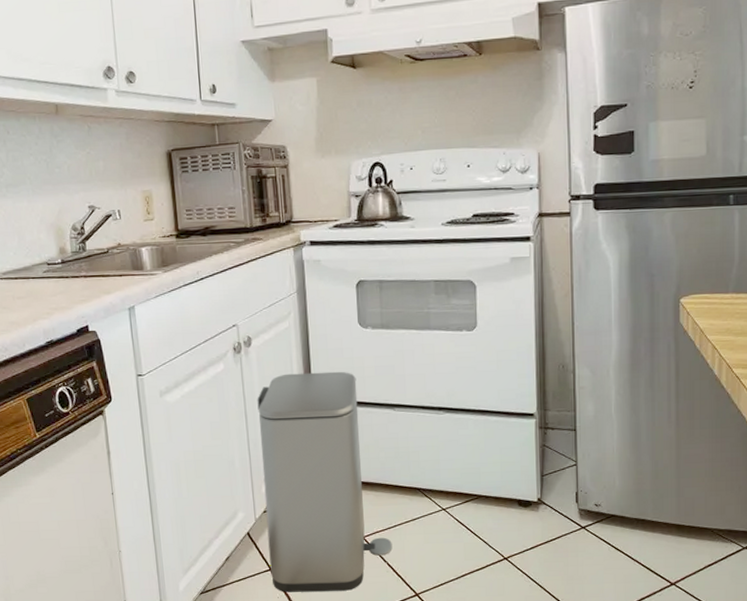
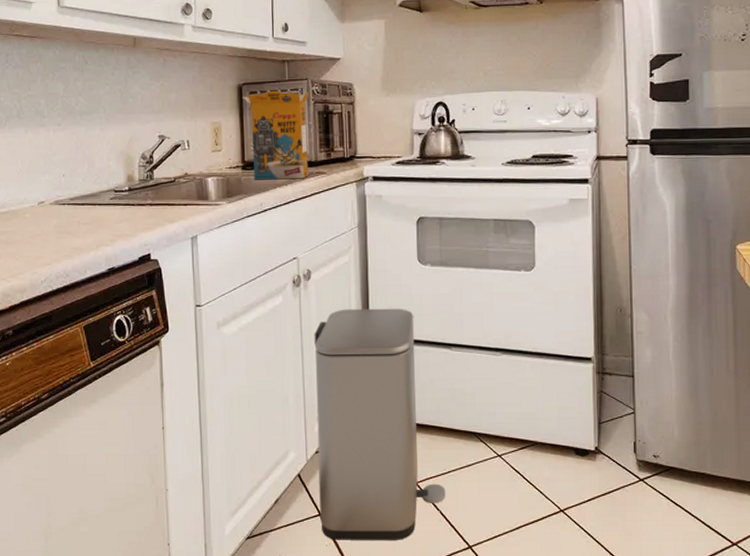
cereal box: none [172,155,244,249] -> present [243,90,311,180]

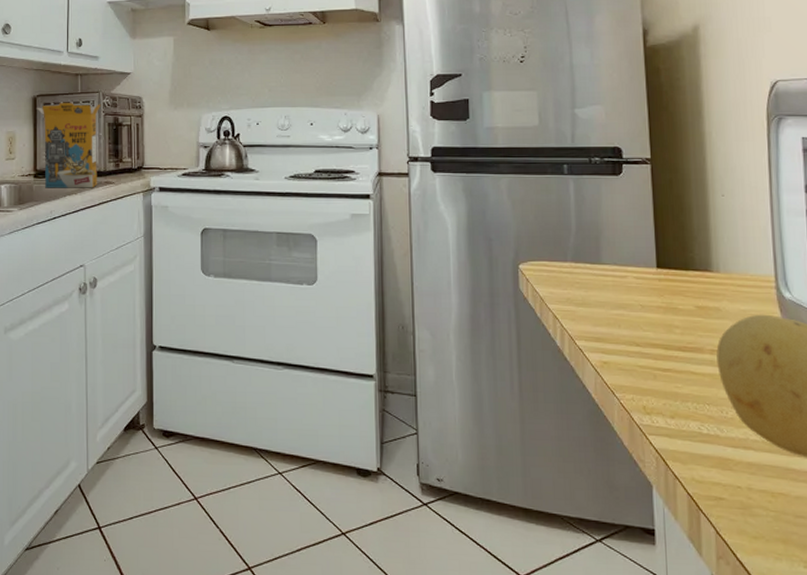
pedal bin: present [314,308,446,540] -> none [98,317,226,558]

